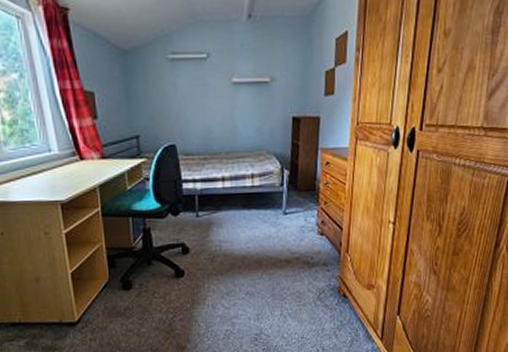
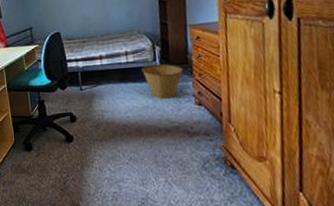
basket: none [267,189,310,228] -> present [142,64,184,99]

